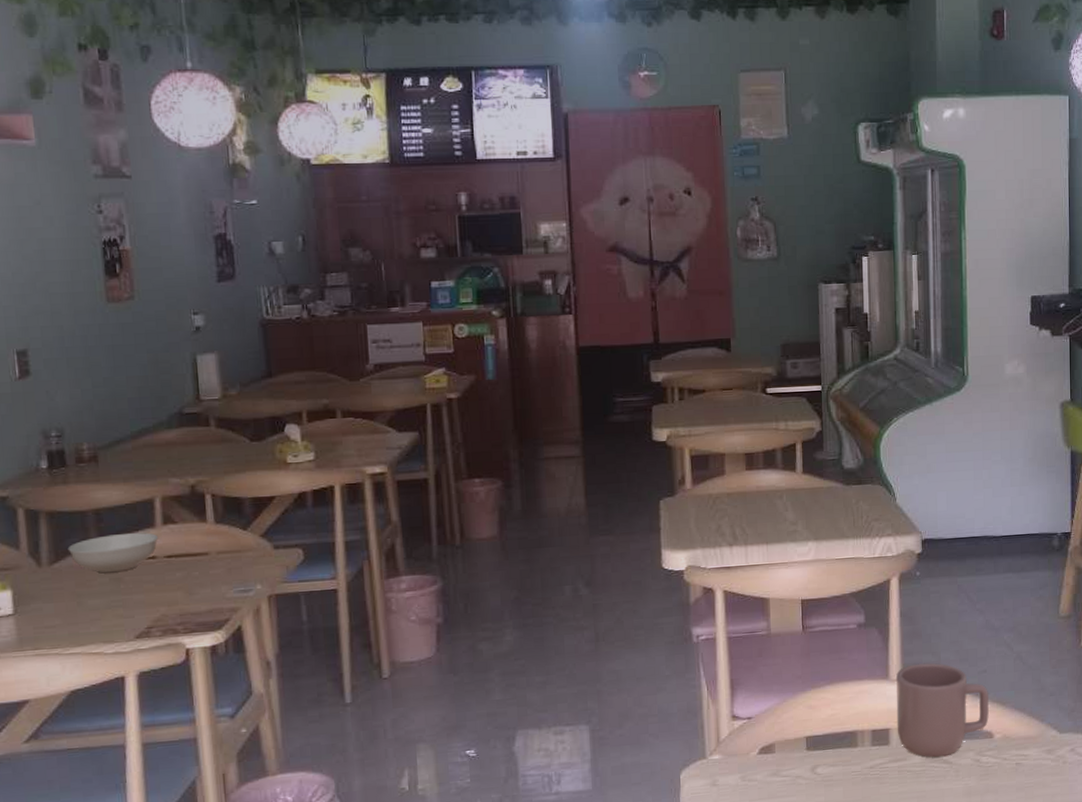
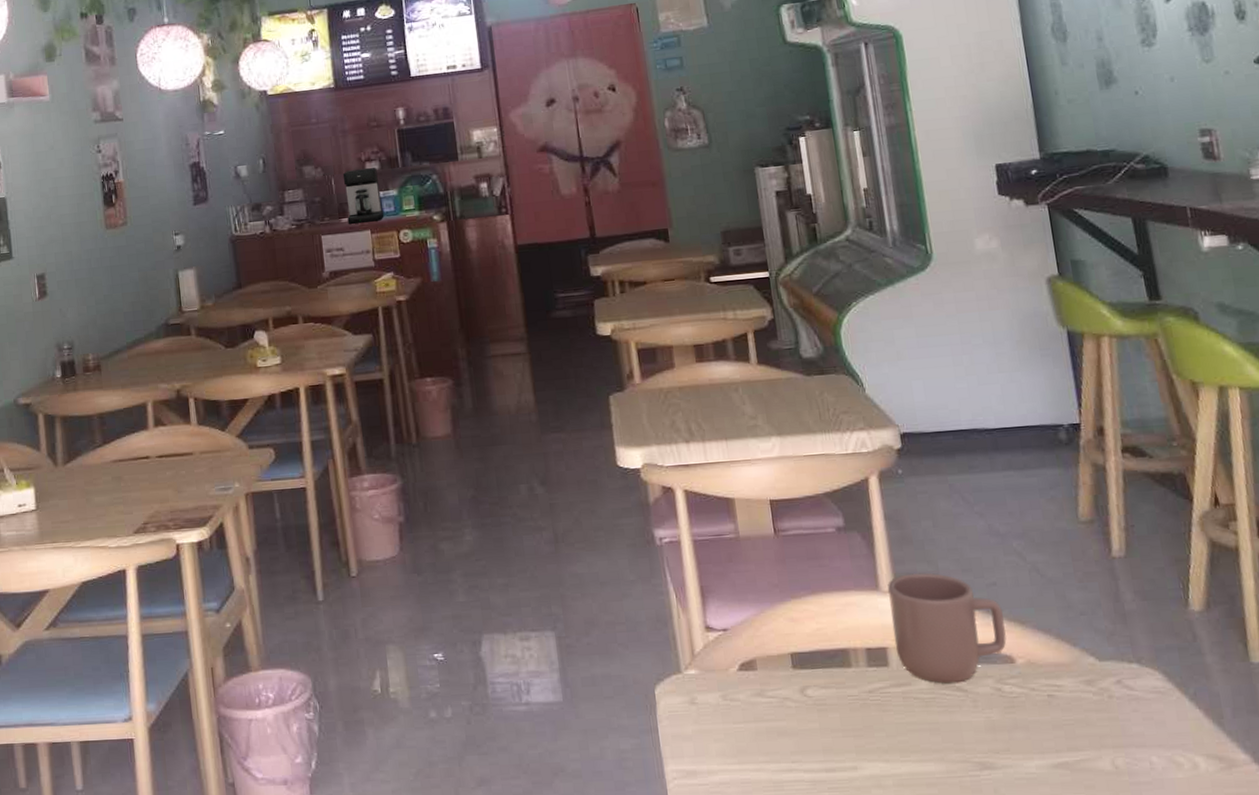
bowl: present [67,532,159,574] -> none [78,434,152,473]
coffee maker: none [394,254,439,315] -> present [342,167,385,225]

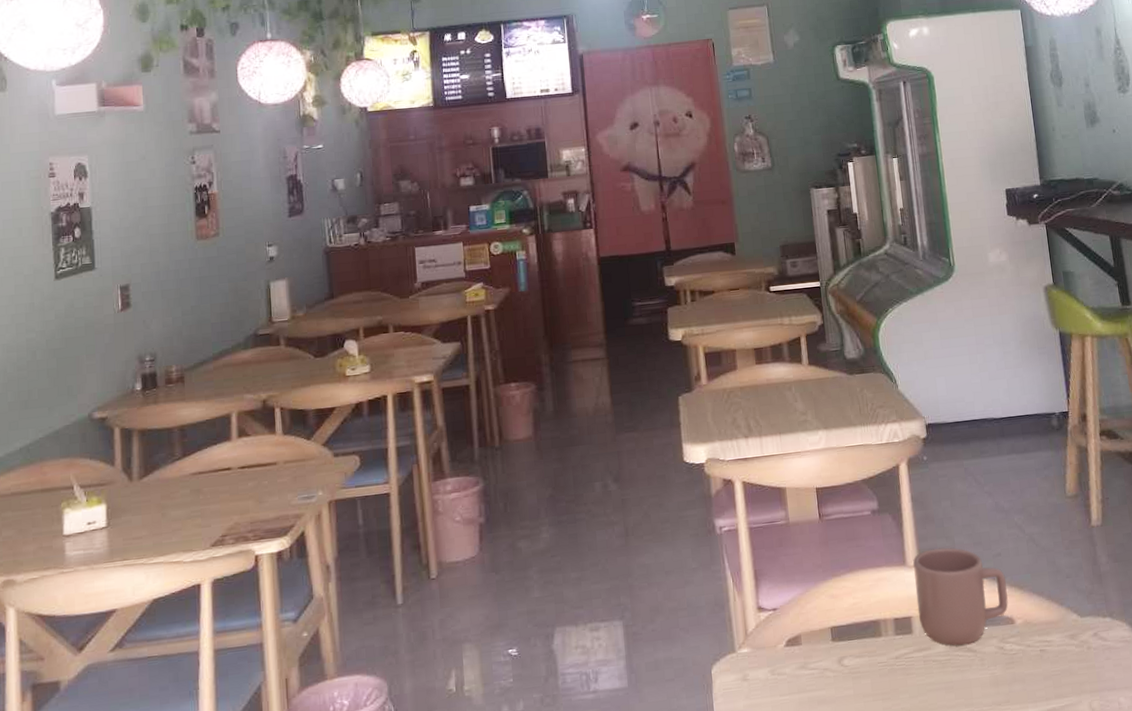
coffee maker: present [342,167,385,225] -> none [438,182,477,238]

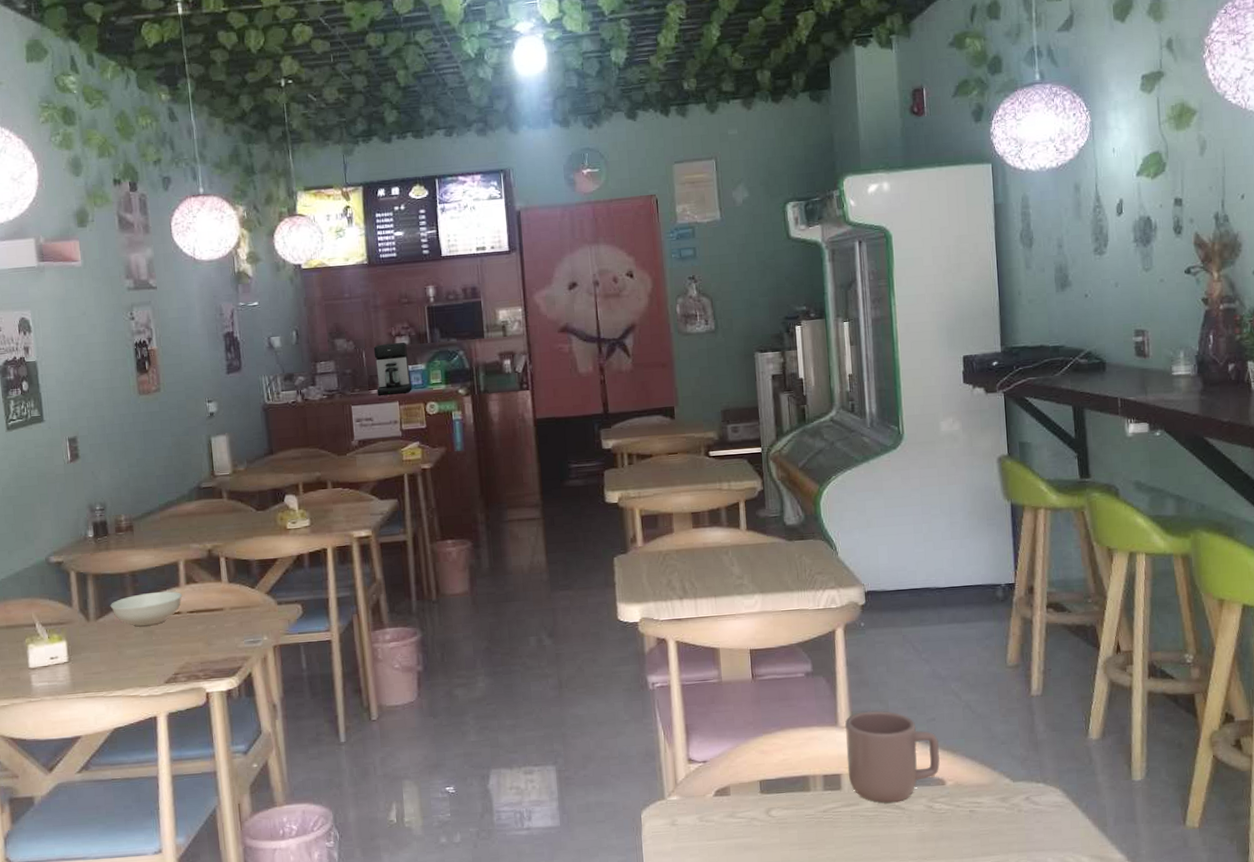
bowl: none [155,445,234,486] -> present [110,591,183,627]
coffee maker: none [438,182,477,238] -> present [373,341,412,397]

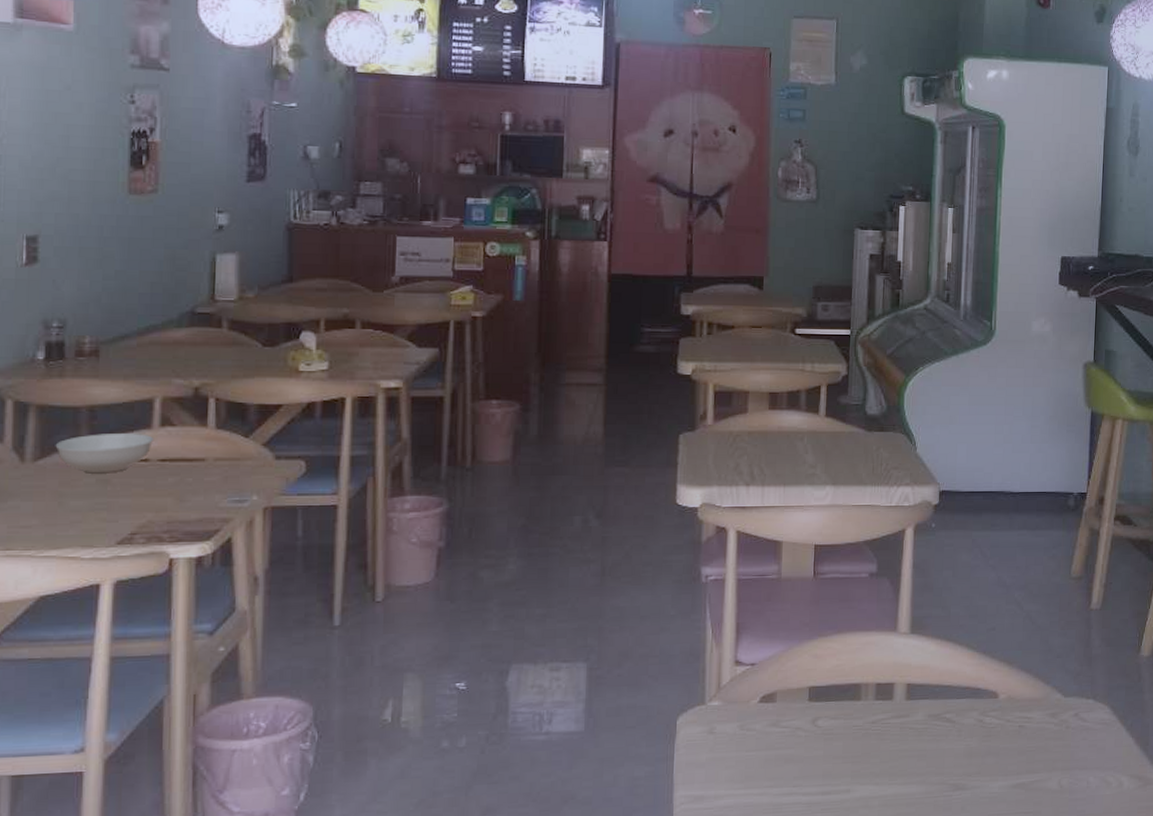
coffee maker: present [373,341,412,397] -> none [429,170,472,230]
mug: present [845,710,940,803] -> none [901,617,996,715]

